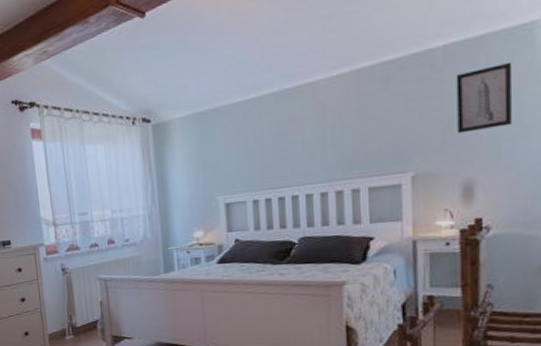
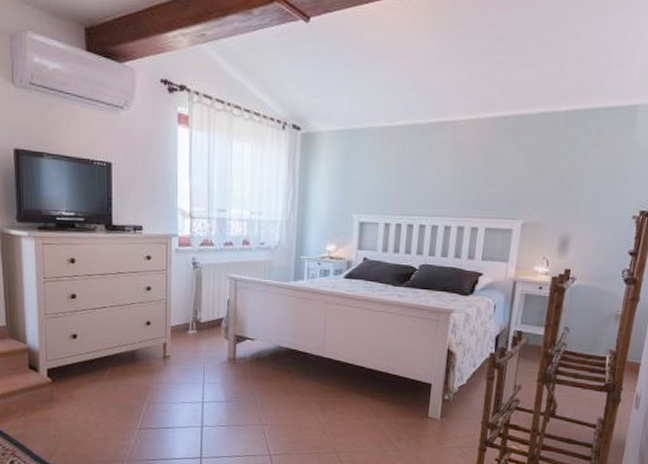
wall art: present [456,61,513,134] -> none [564,136,616,193]

